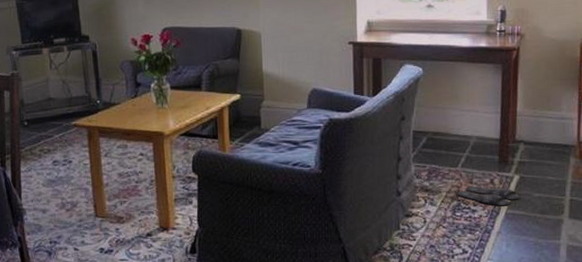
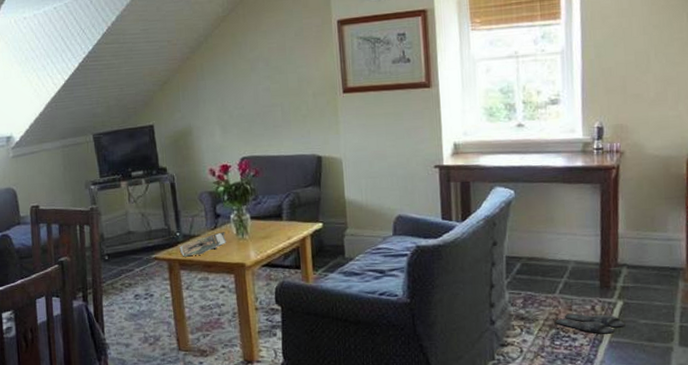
magazine: none [99,101,147,124] -> present [179,232,227,257]

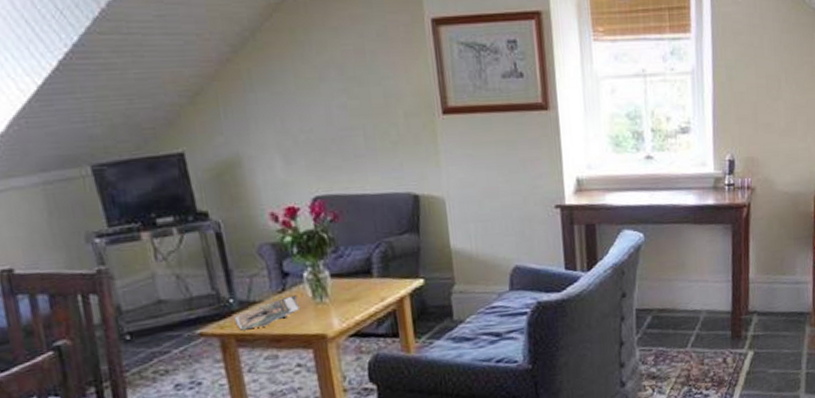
slippers: present [555,314,626,334] -> none [687,366,756,388]

